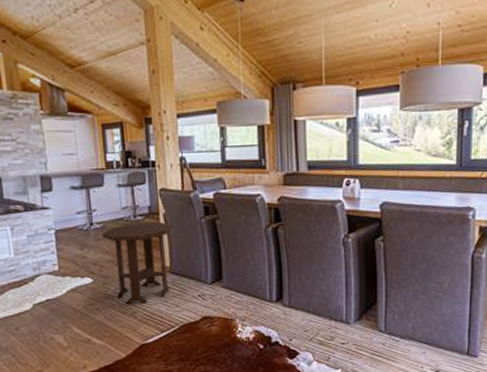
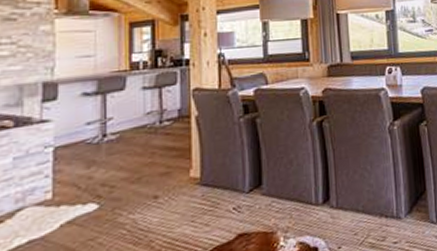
side table: present [102,222,173,304] -> none [118,126,207,232]

